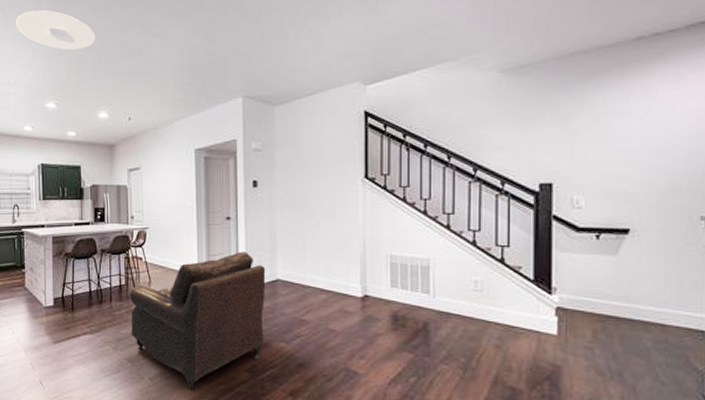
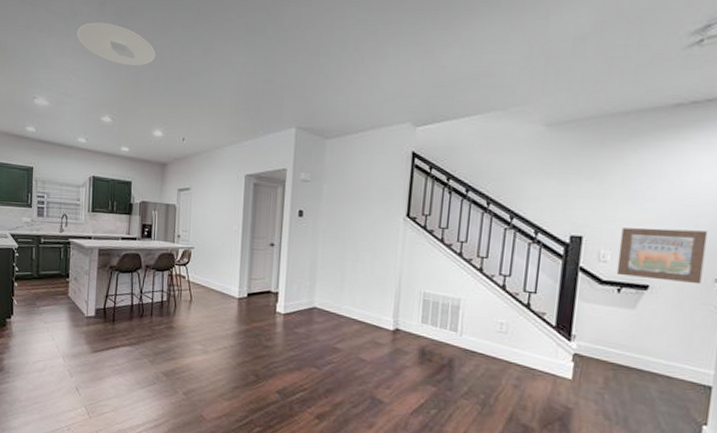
leather: present [129,251,266,392] -> none [168,278,304,408]
wall art: none [593,167,687,224] -> present [616,228,708,285]

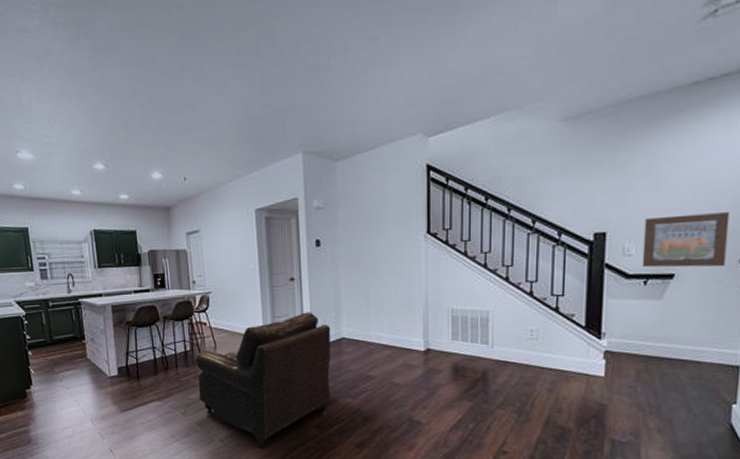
ceiling light: present [77,22,156,66] -> none [52,59,143,105]
leather: none [168,278,304,408] -> present [194,312,331,450]

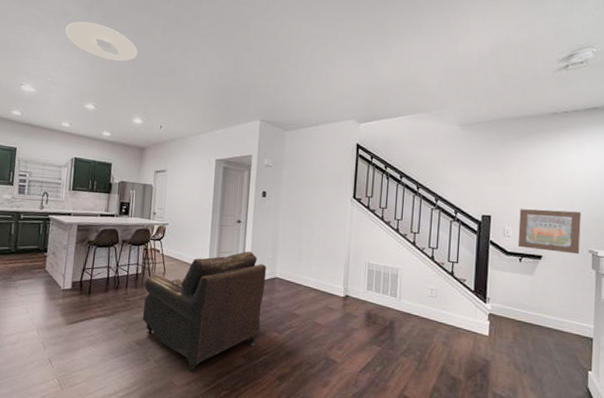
ceiling light: none [52,59,143,105] -> present [65,21,138,62]

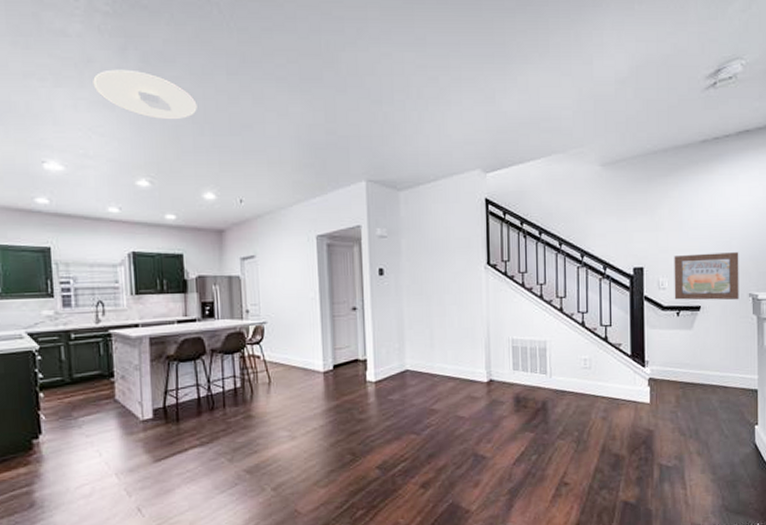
leather: present [142,251,267,374] -> none [245,343,395,497]

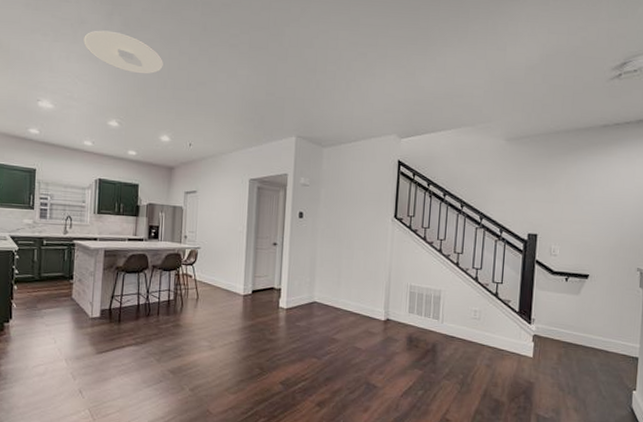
wall art: present [674,252,739,300] -> none [564,226,631,273]

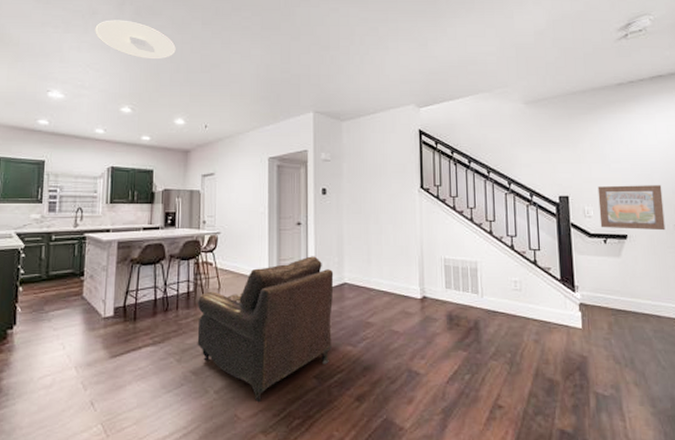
leather: none [175,275,305,402] -> present [197,256,334,403]
wall art: none [564,226,631,273] -> present [597,185,665,231]

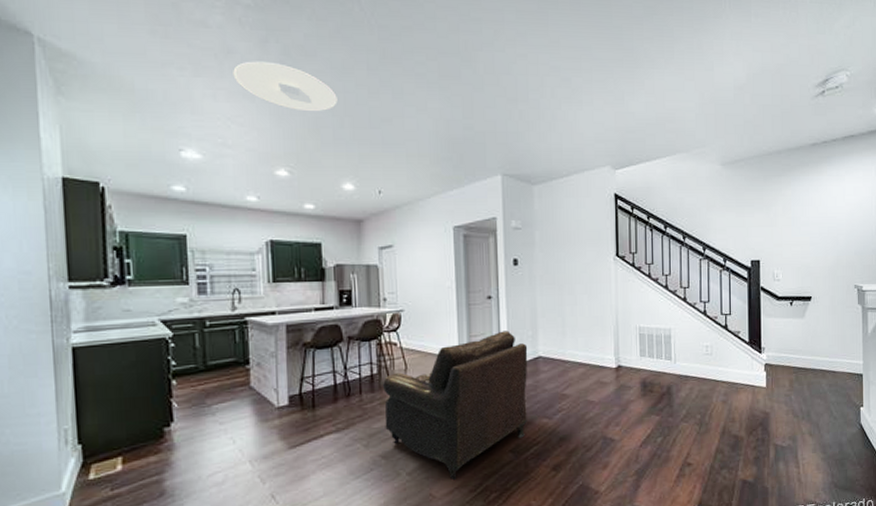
wall art: present [597,185,665,231] -> none [787,247,846,291]

